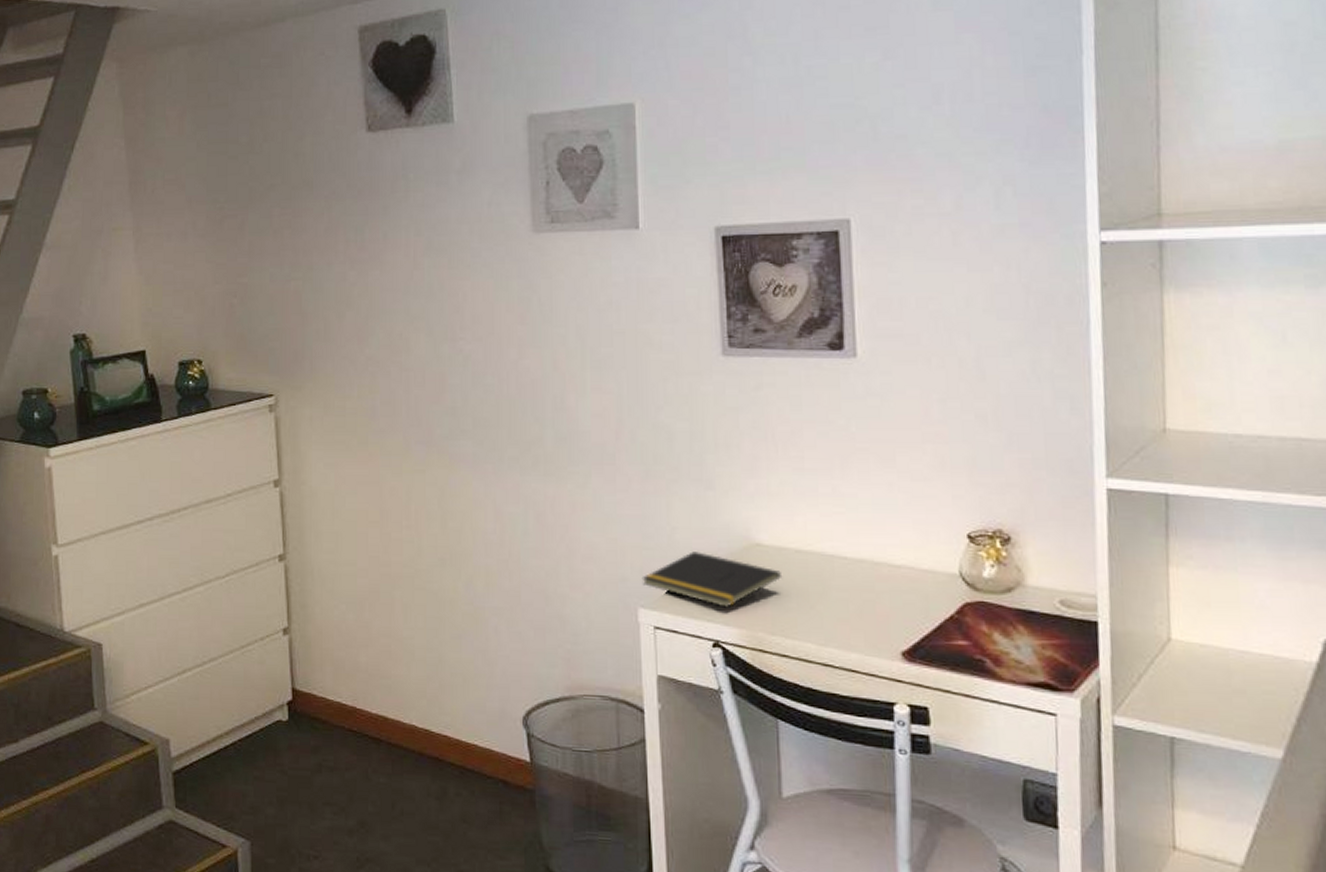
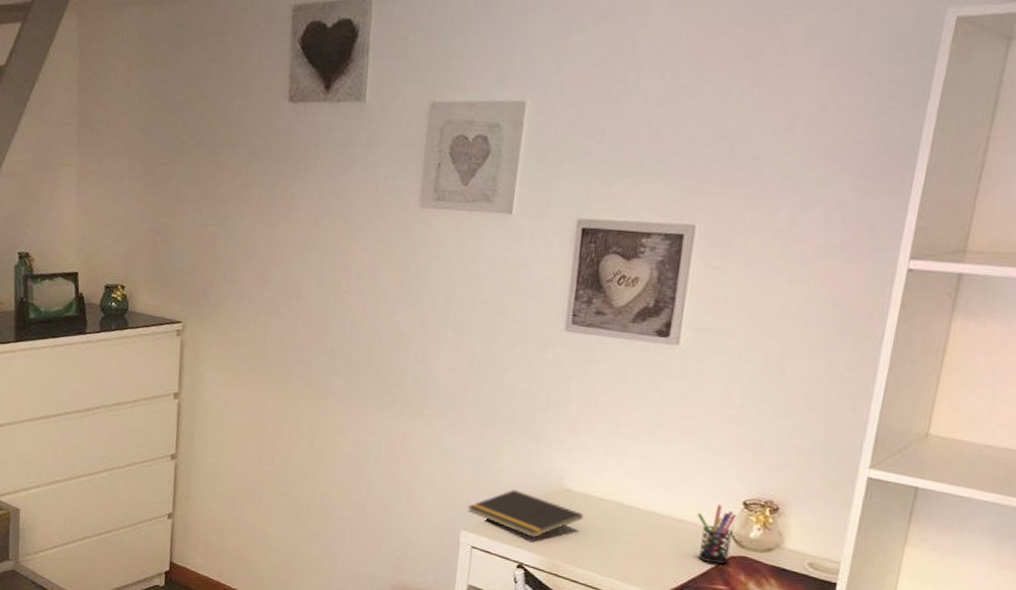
pen holder: none [915,541,964,615] -> present [697,504,737,565]

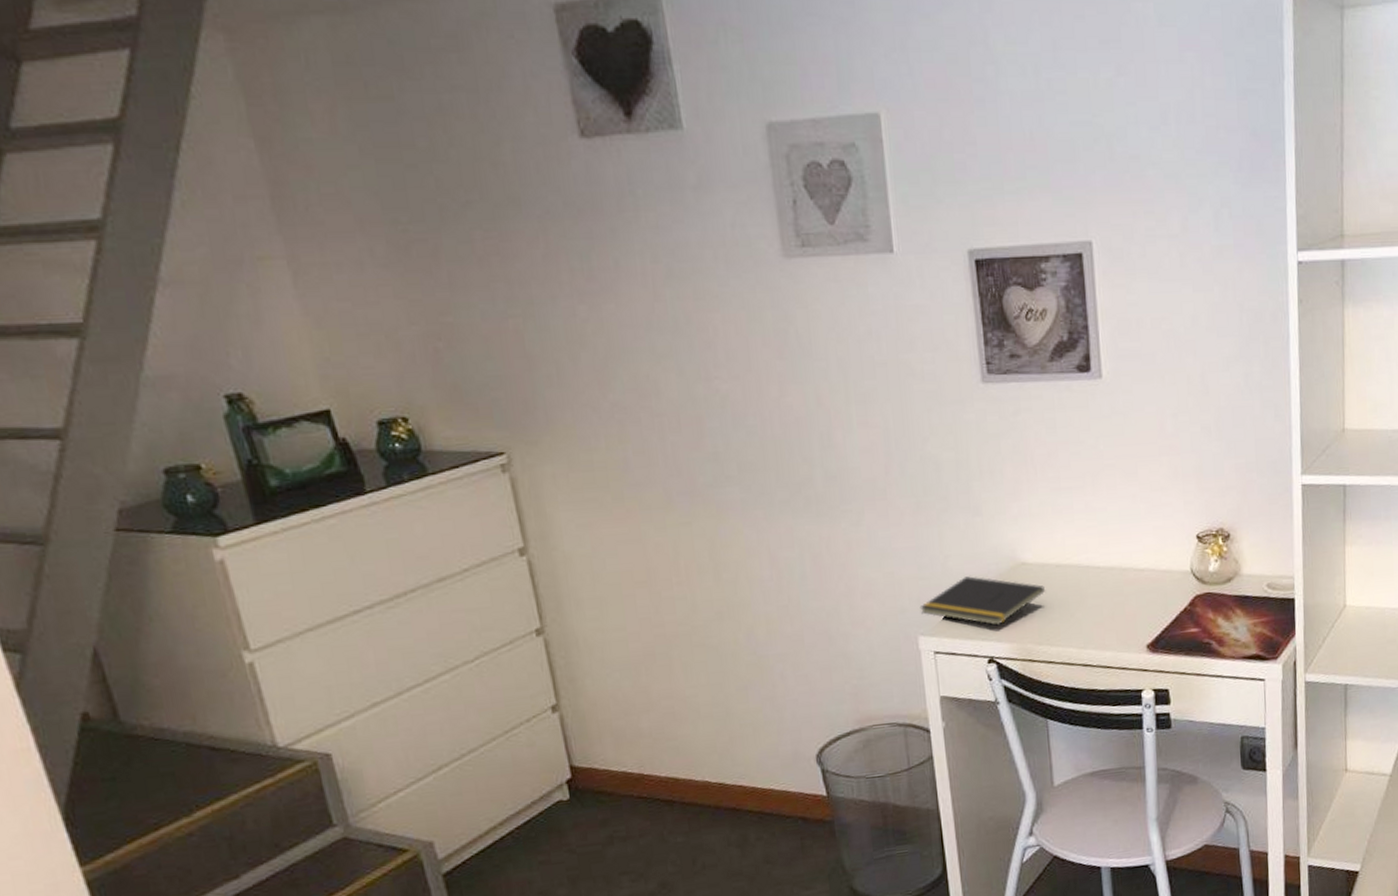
pen holder: present [697,504,737,565] -> none [1156,544,1195,608]

